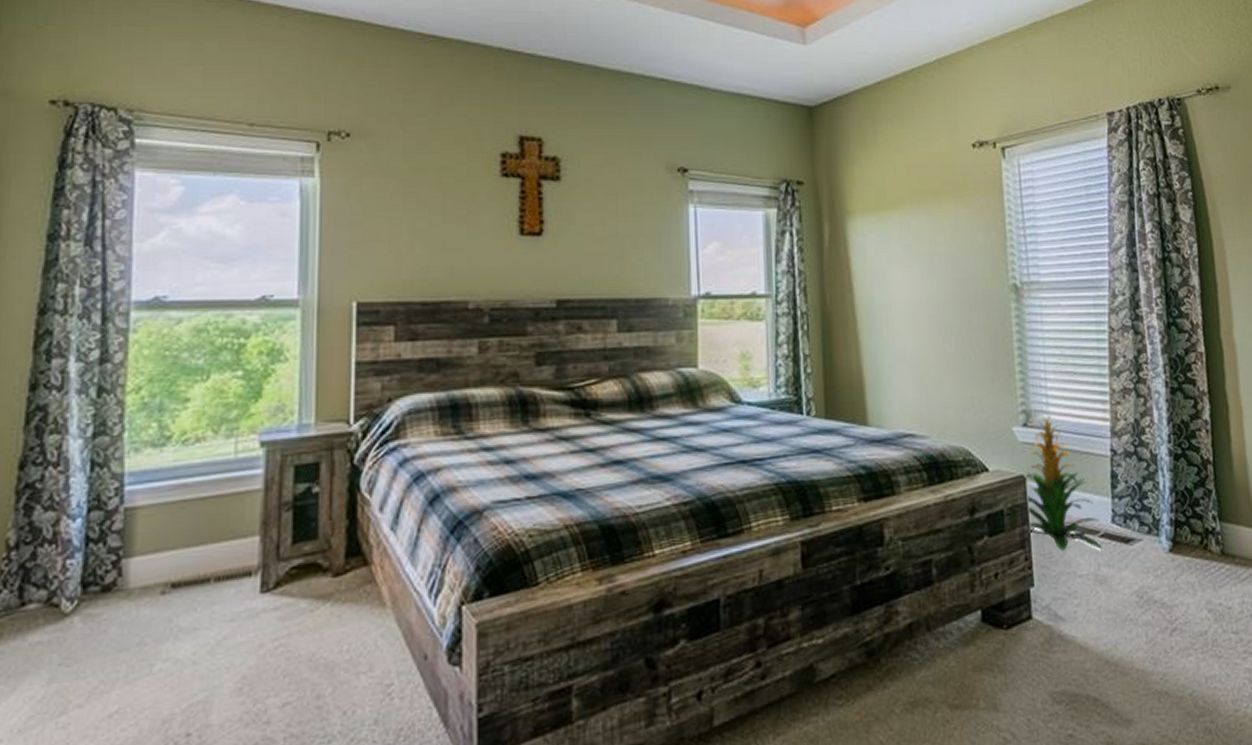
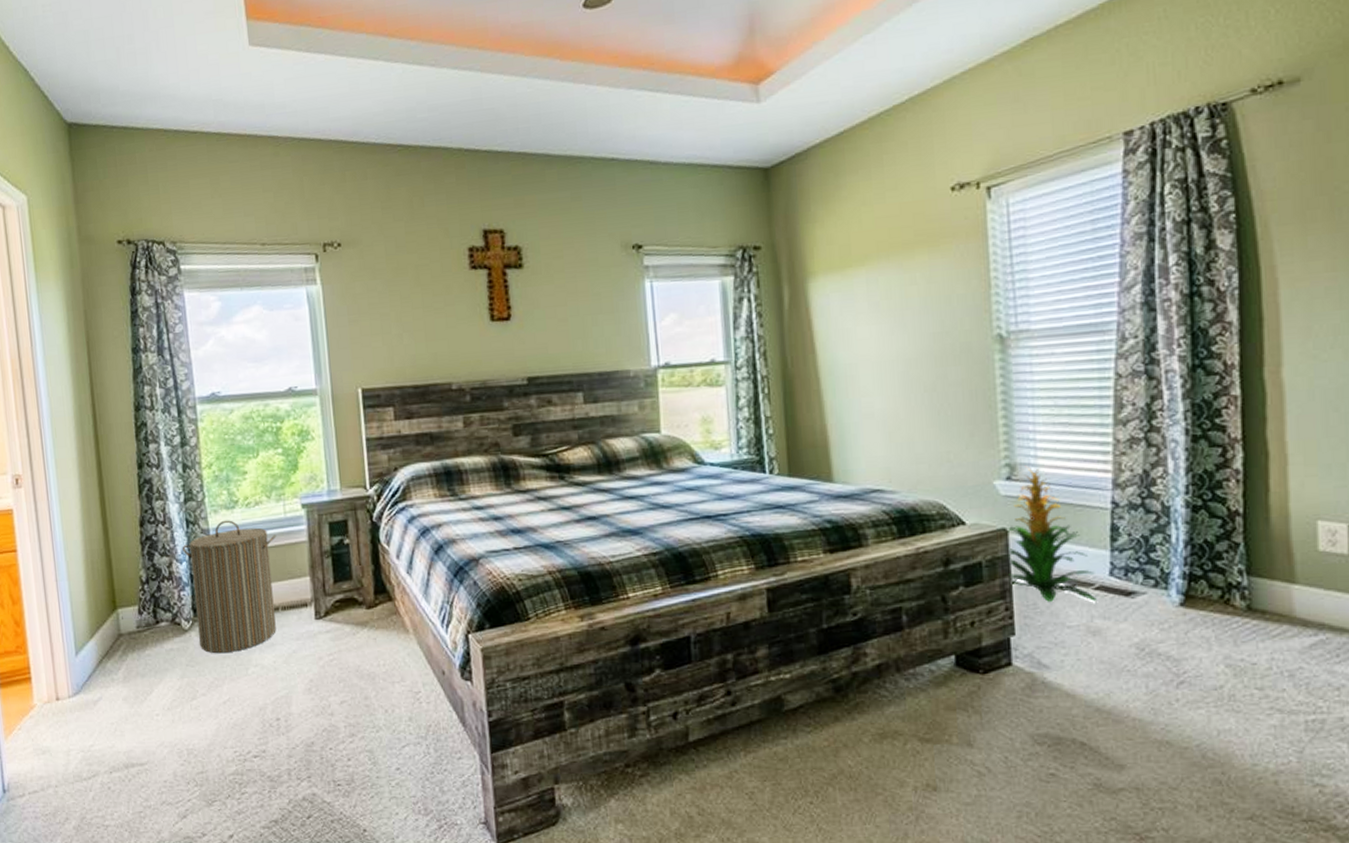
laundry hamper: none [79,461,220,646] -> present [182,520,276,654]

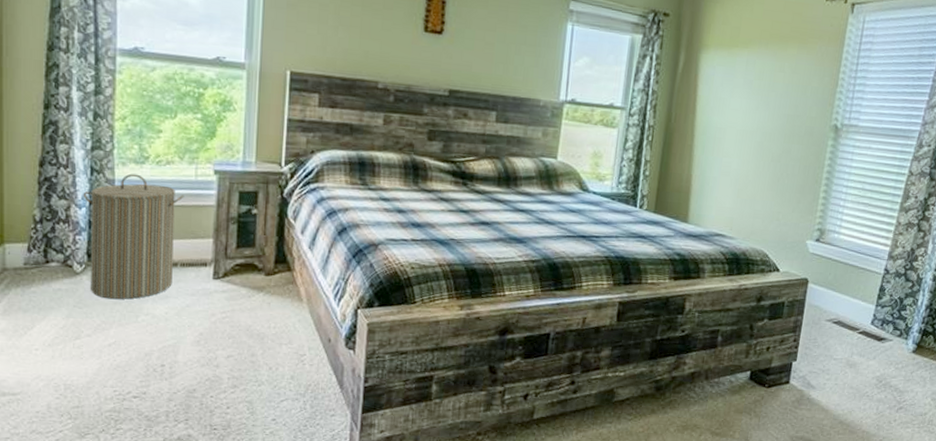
indoor plant: present [1007,467,1097,602] -> none [800,233,862,342]

